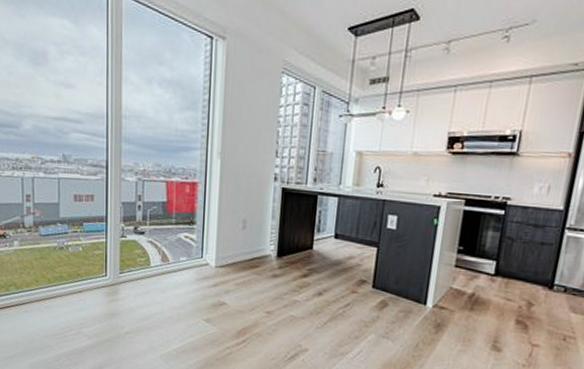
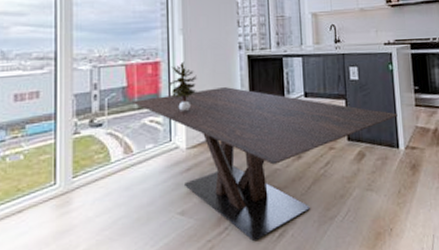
dining table: none [171,215,432,357] -> present [132,87,398,241]
potted plant: none [202,185,230,234] -> present [167,61,197,112]

